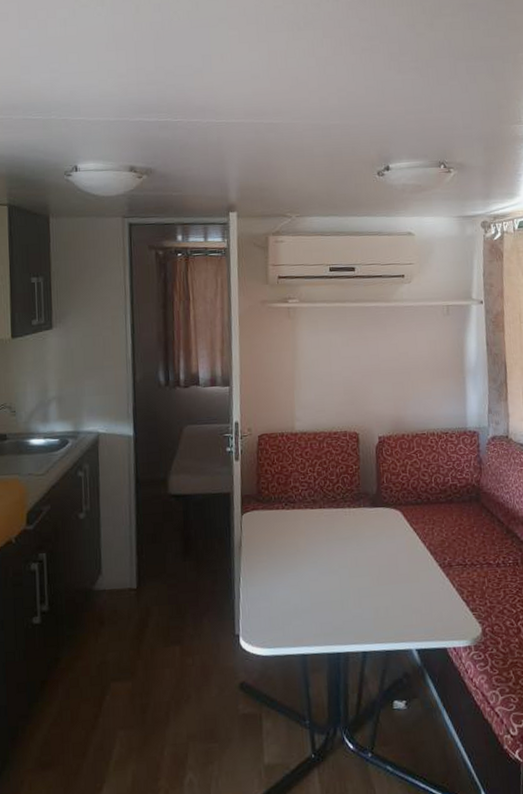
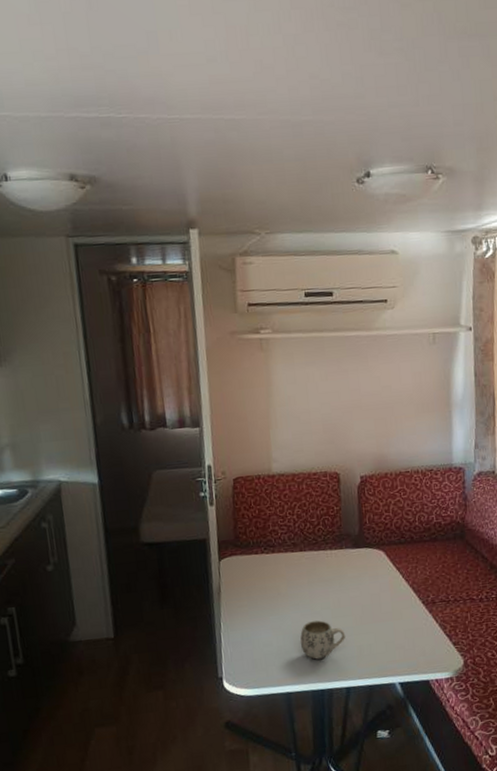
mug: none [317,579,362,620] -> present [300,620,345,660]

